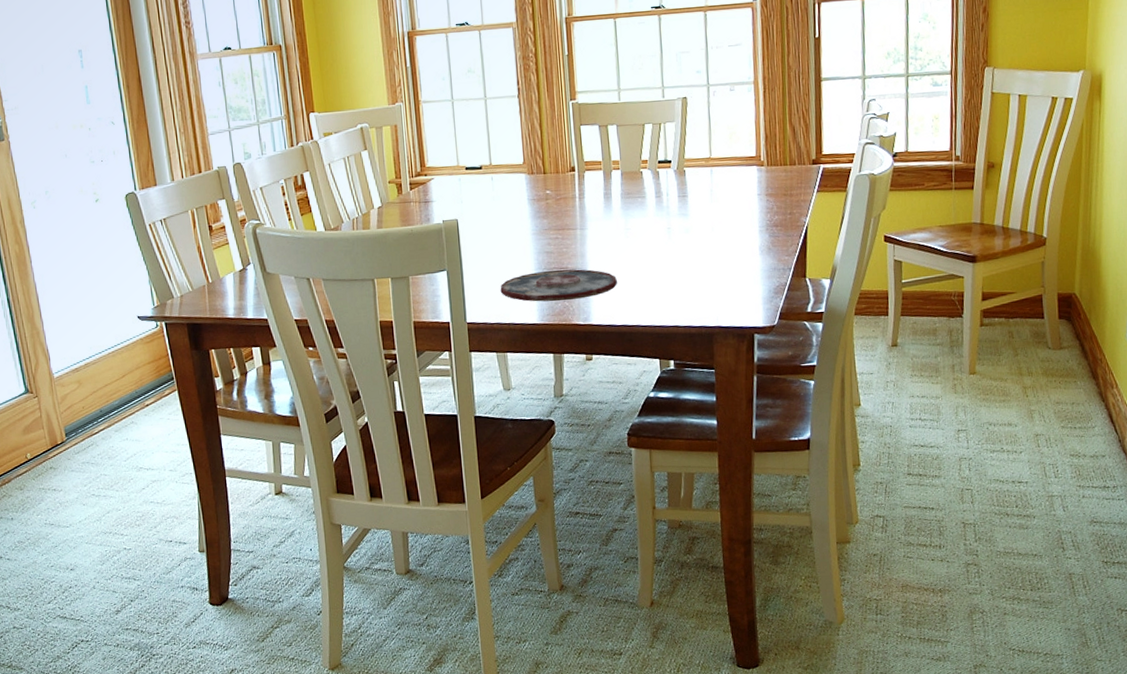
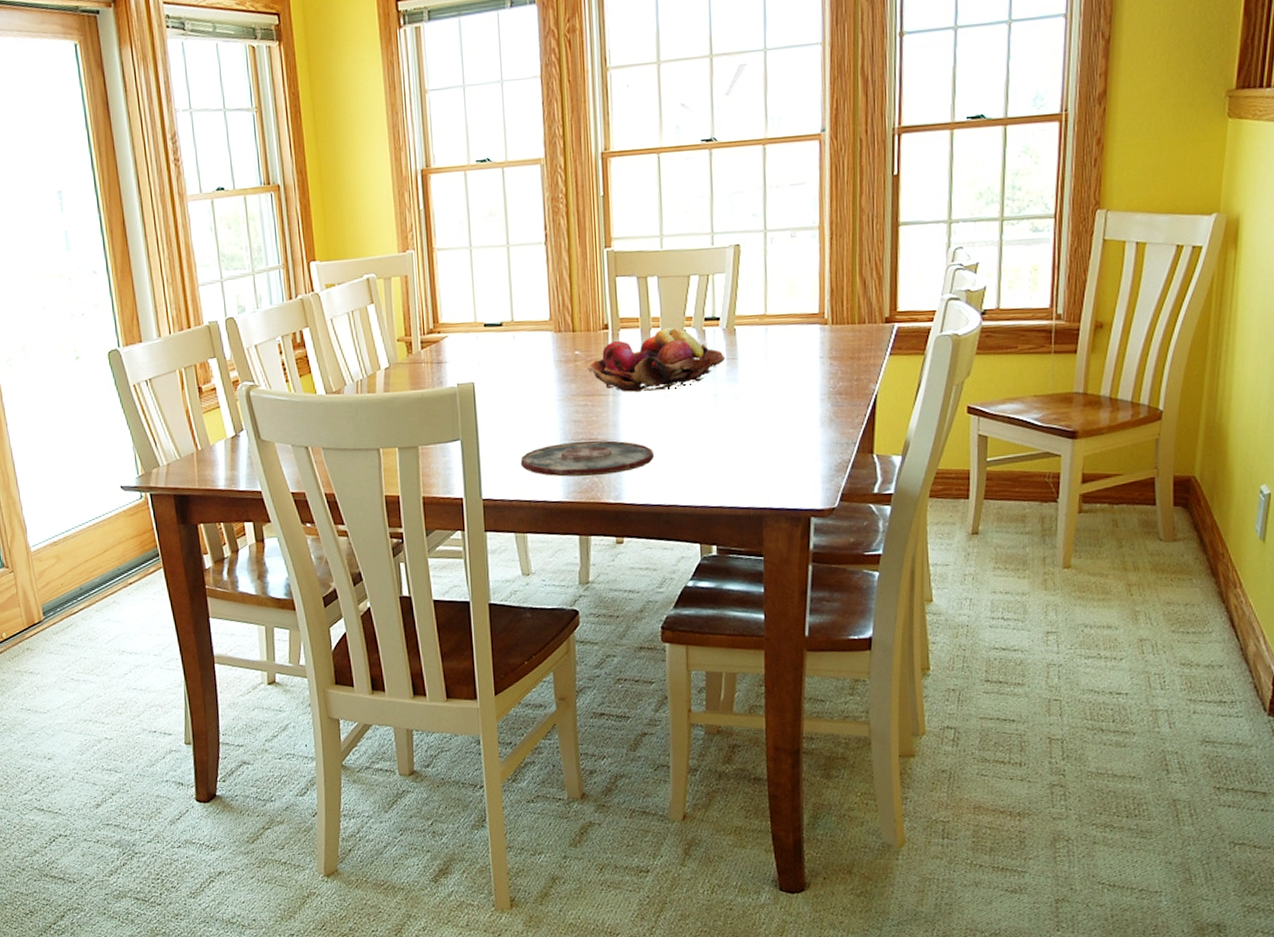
fruit basket: none [557,169,677,227] -> present [587,328,726,392]

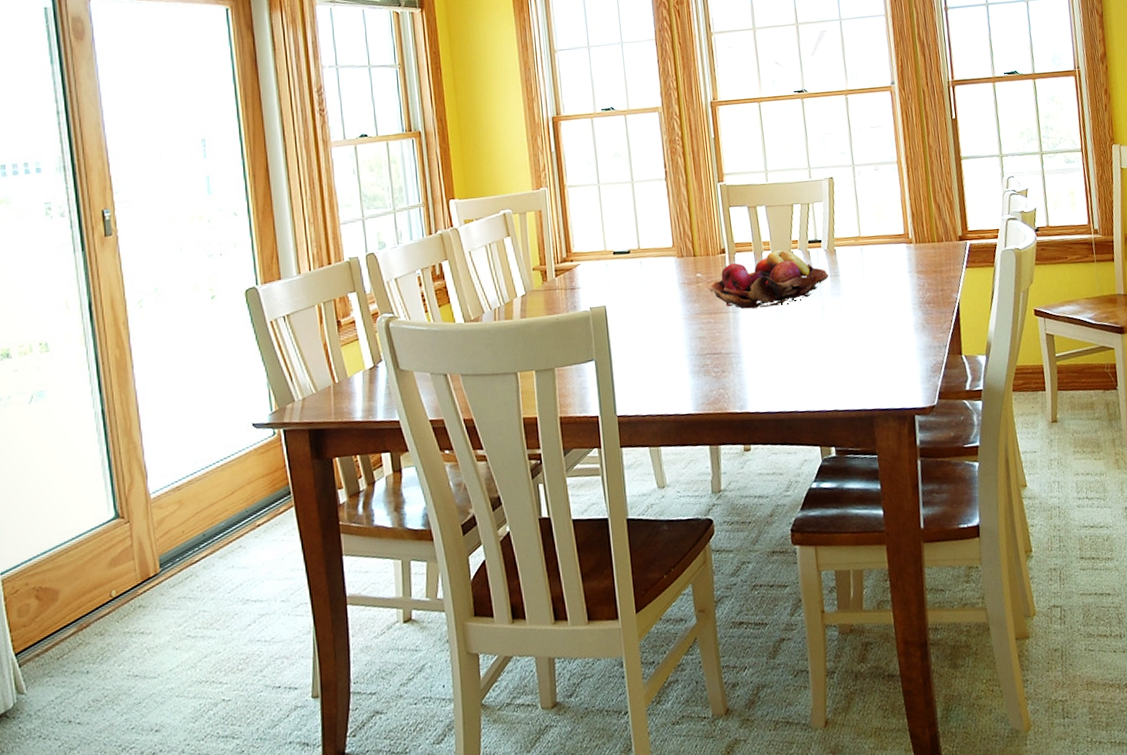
plate: present [520,440,655,477] -> none [651,354,774,391]

